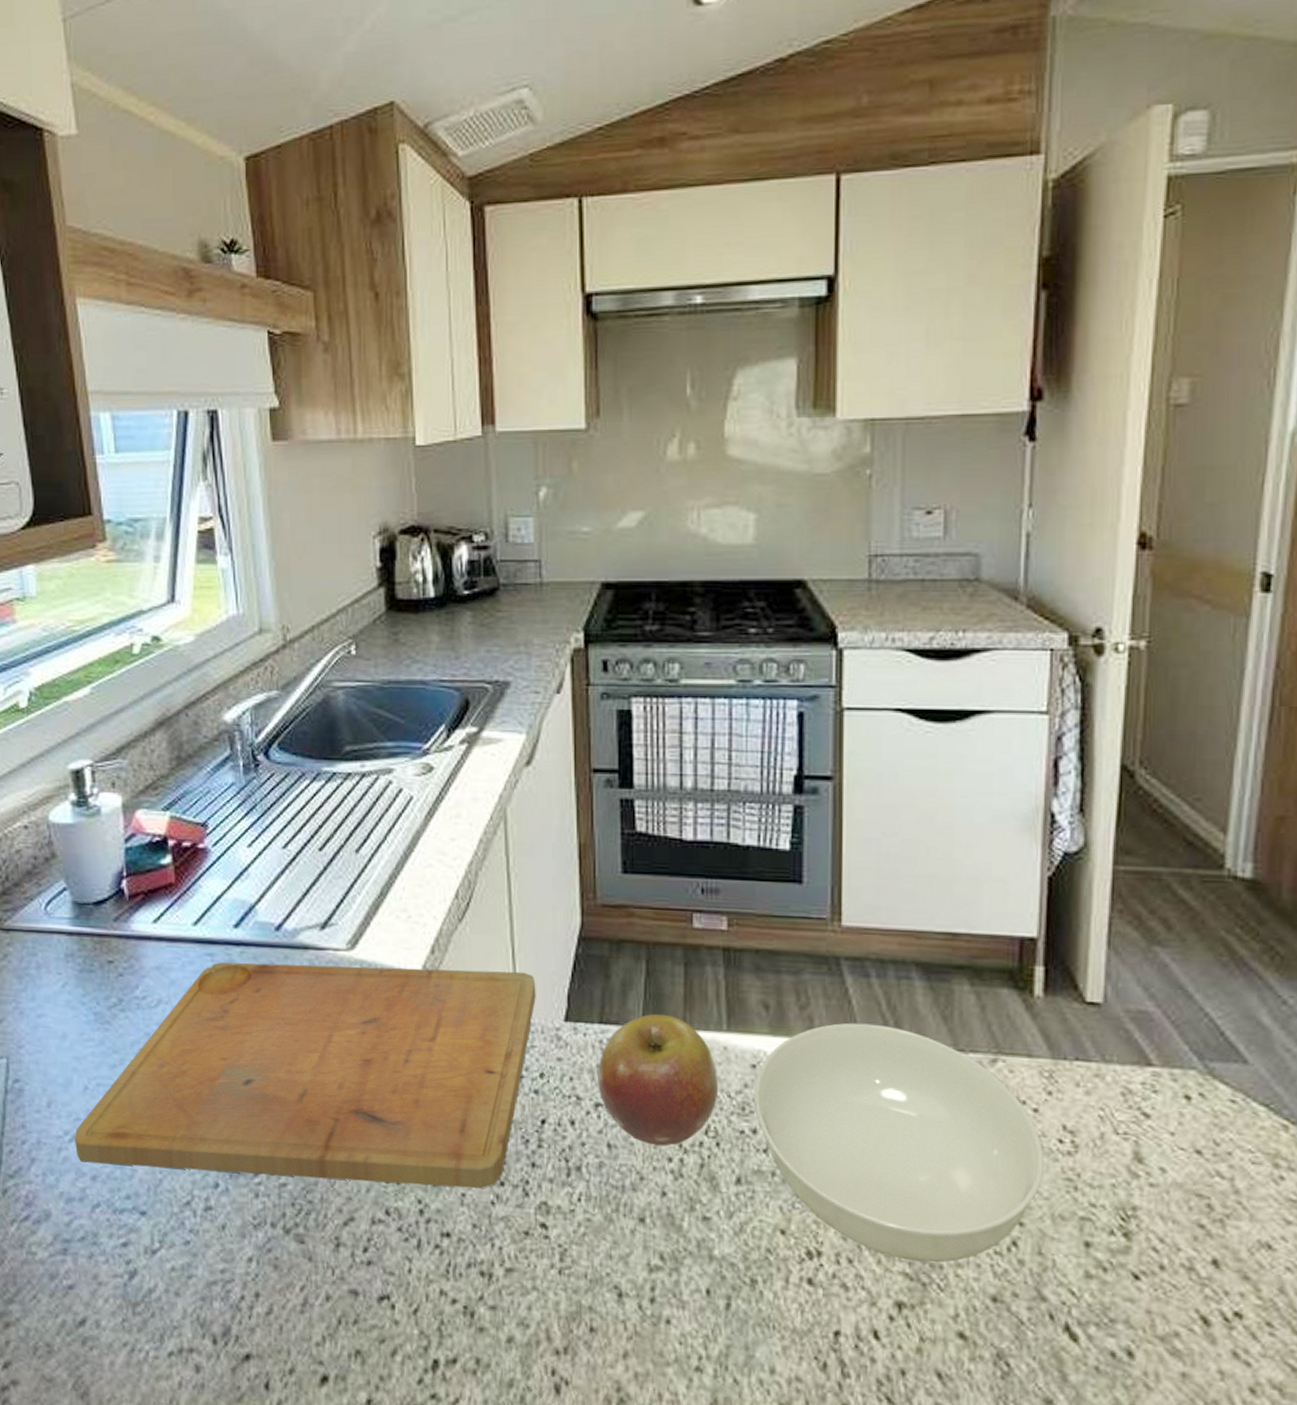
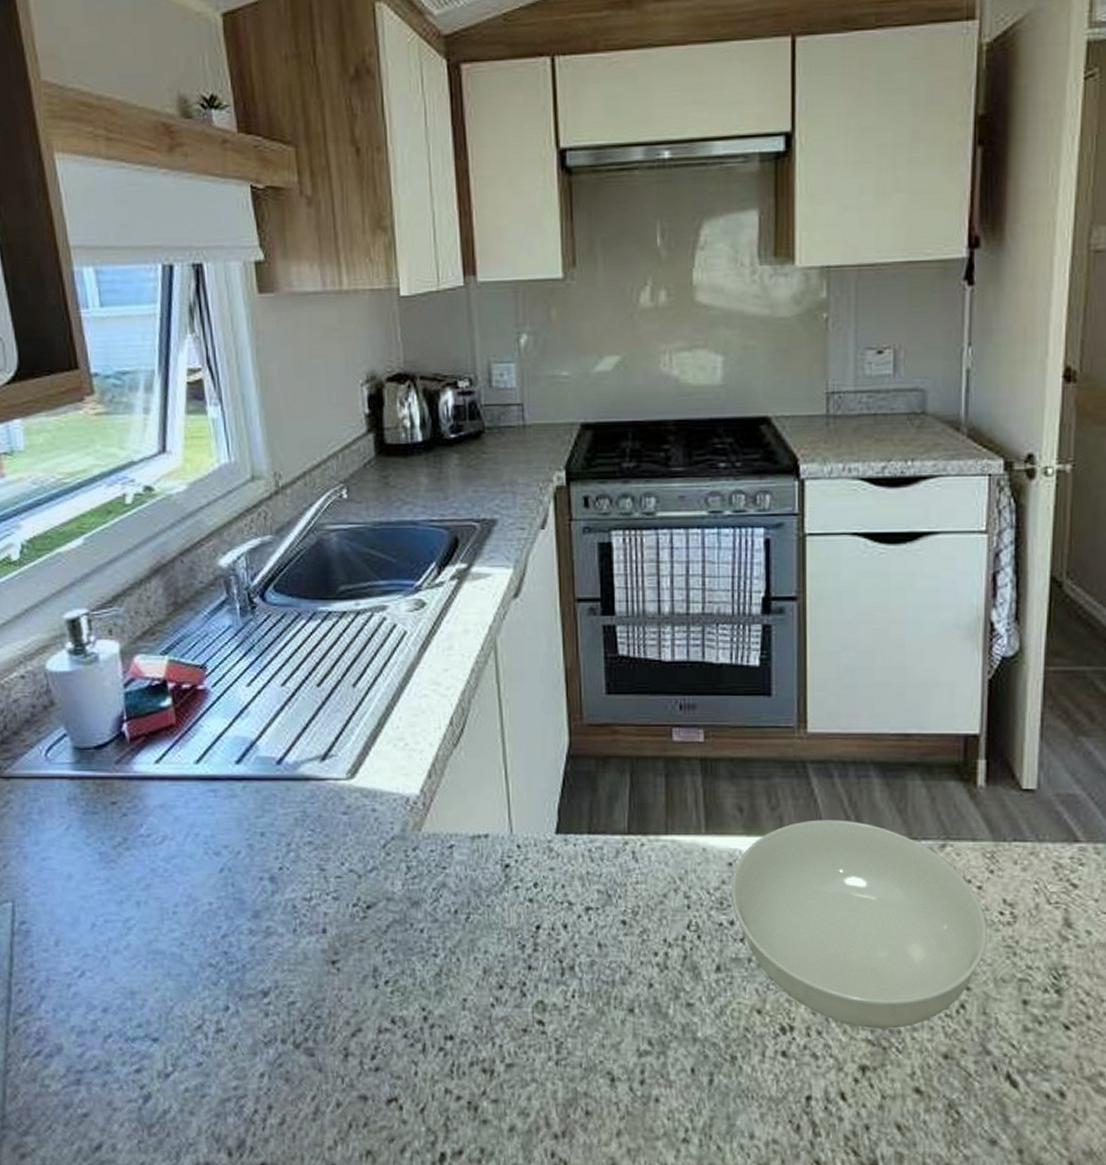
cutting board: present [75,962,536,1189] -> none [84,790,529,996]
fruit: present [596,1013,719,1146] -> none [587,821,699,942]

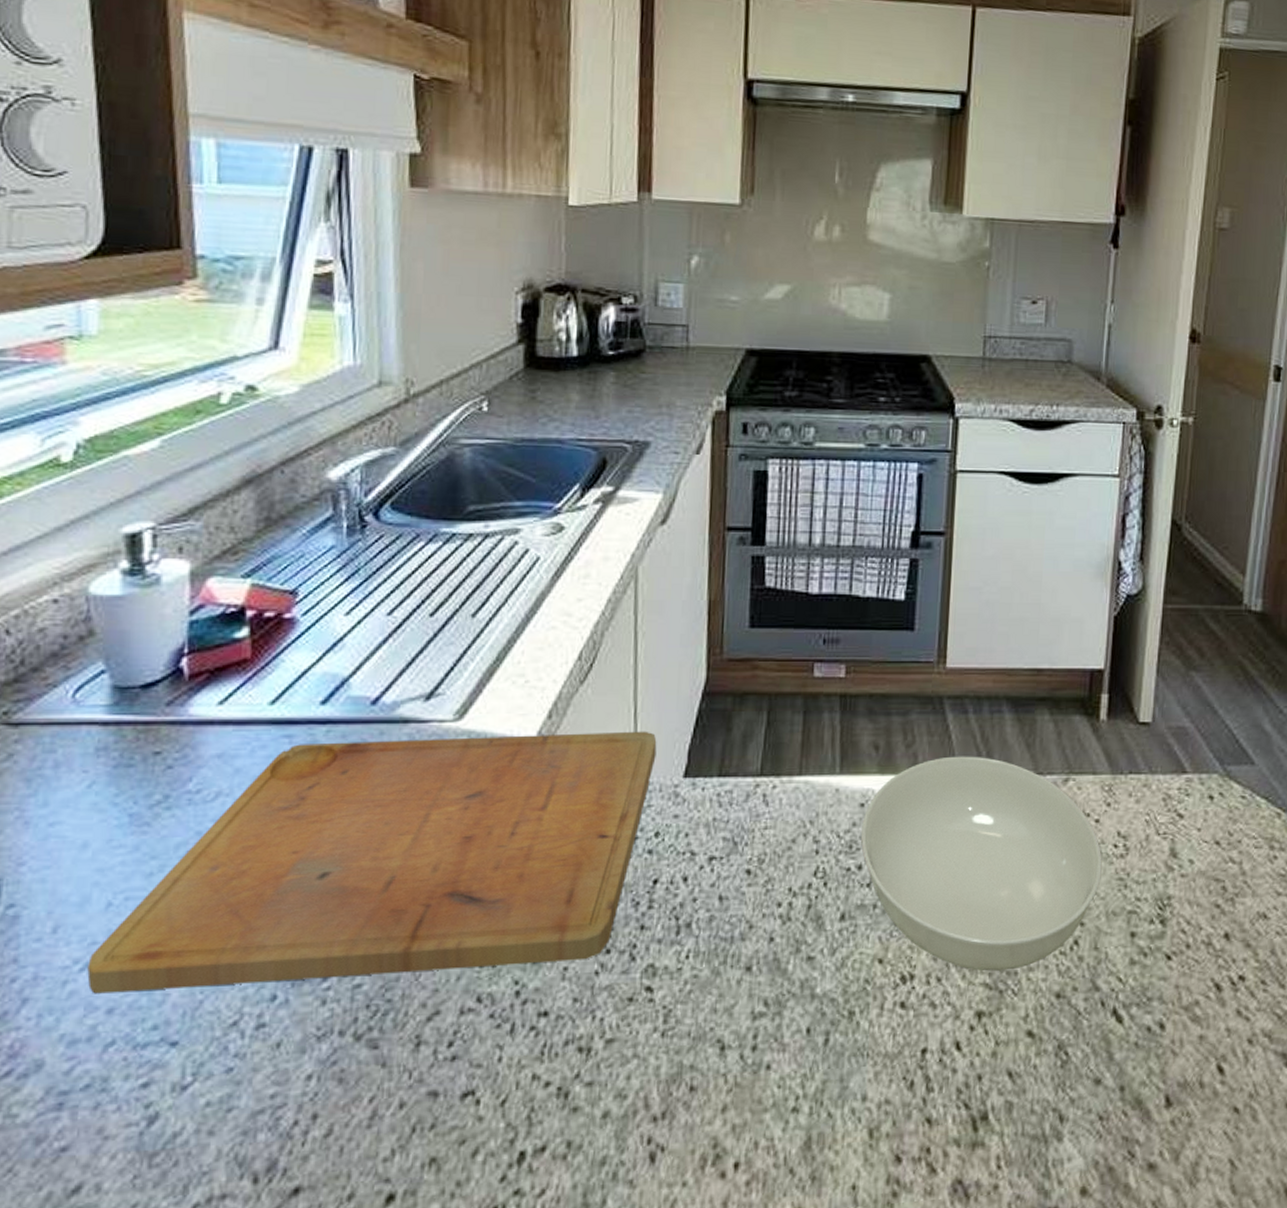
cutting board: none [84,790,529,996] -> present [87,731,657,994]

